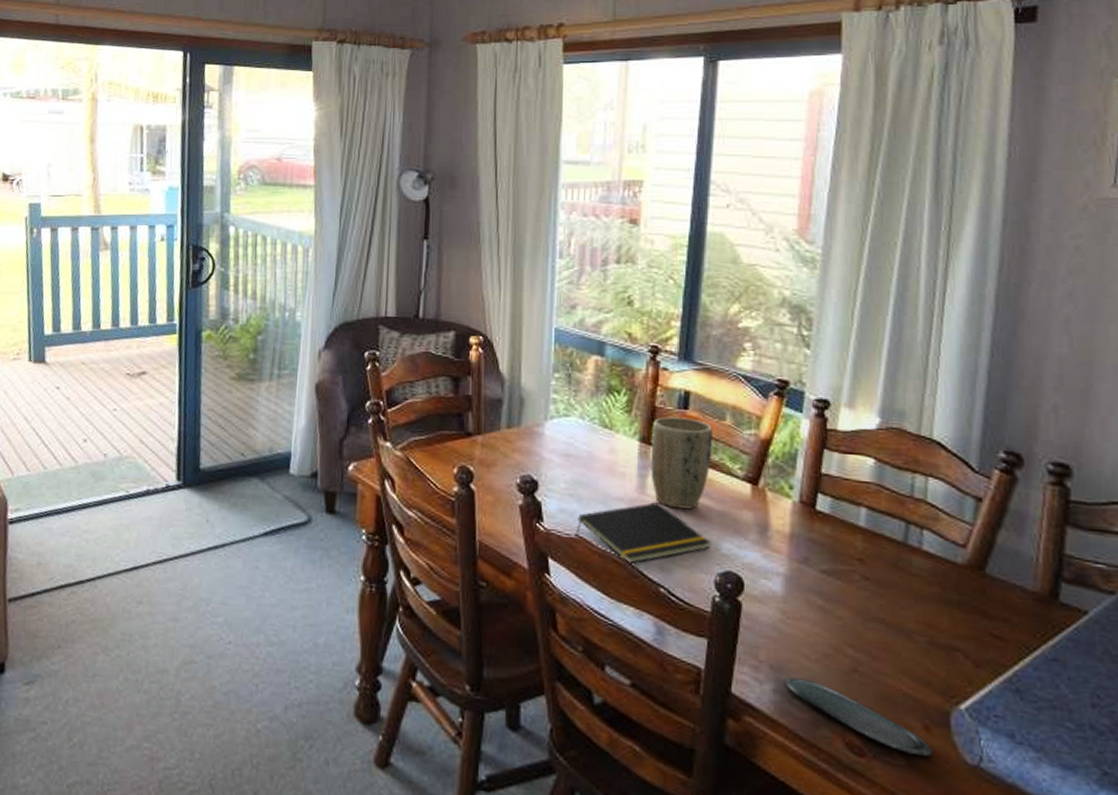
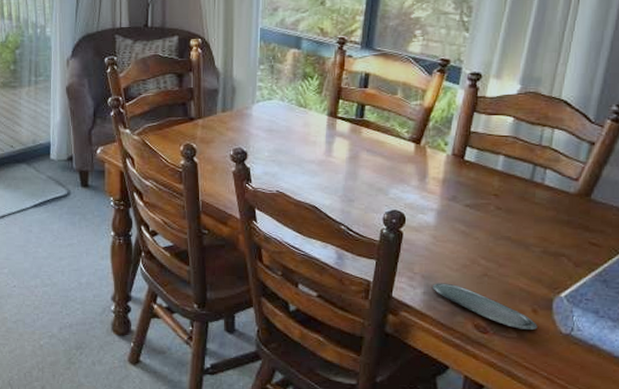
notepad: present [576,502,712,564] -> none [277,162,382,209]
plant pot: present [650,416,713,510] -> none [336,94,386,166]

